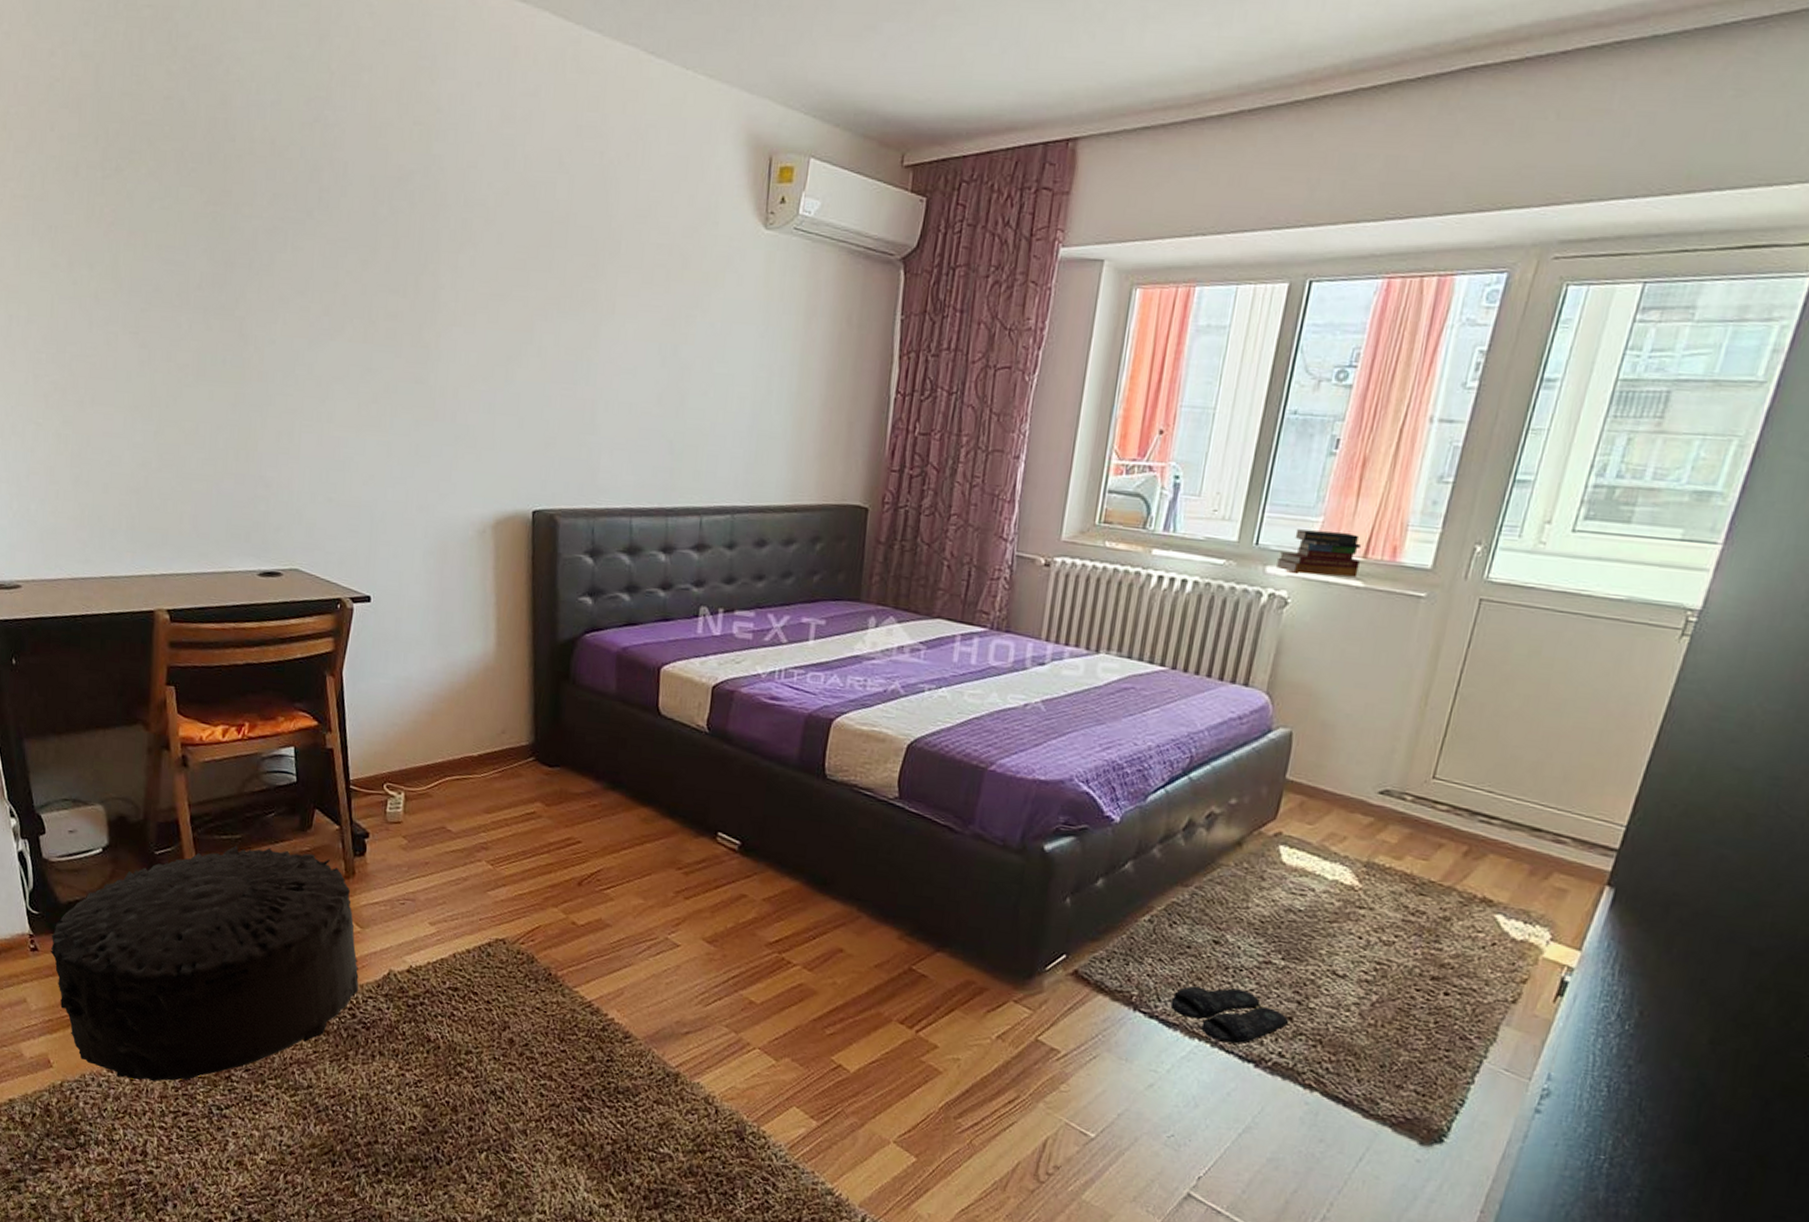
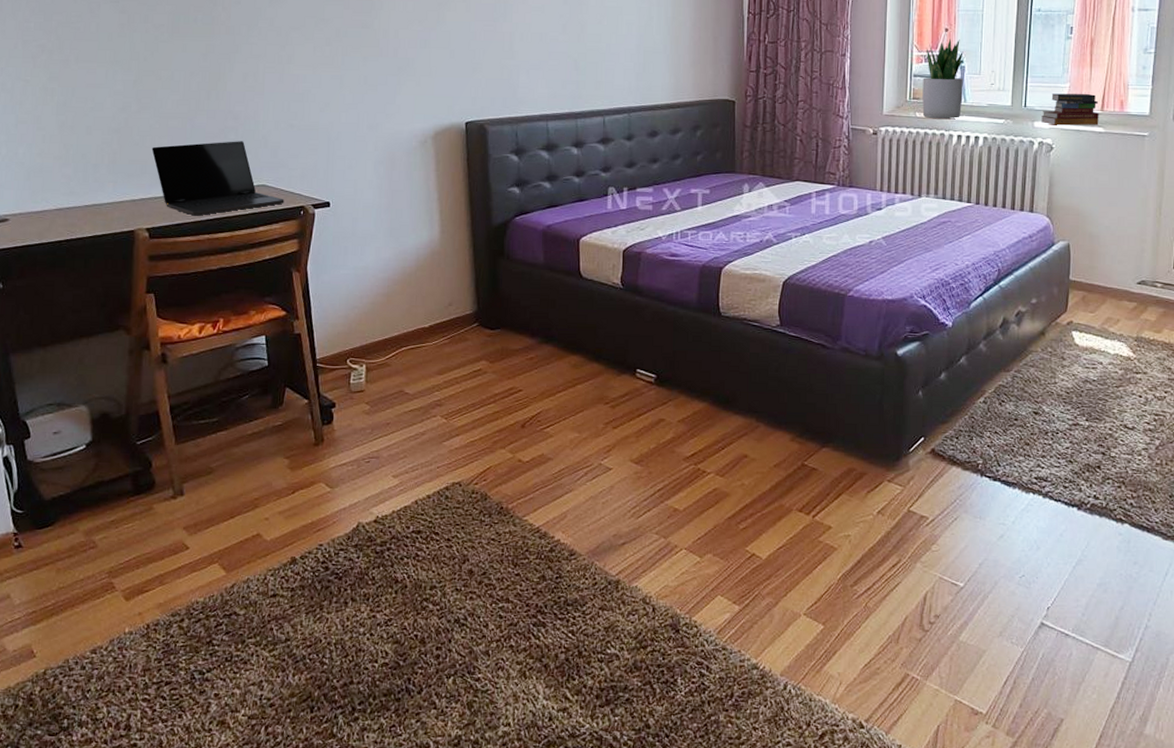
pouf: present [50,845,359,1082] -> none [34,426,330,658]
laptop: none [173,513,320,600] -> present [151,141,285,216]
planter: none [1114,443,1182,554] -> present [922,38,965,119]
slippers: present [1170,986,1288,1044] -> none [1008,448,1097,493]

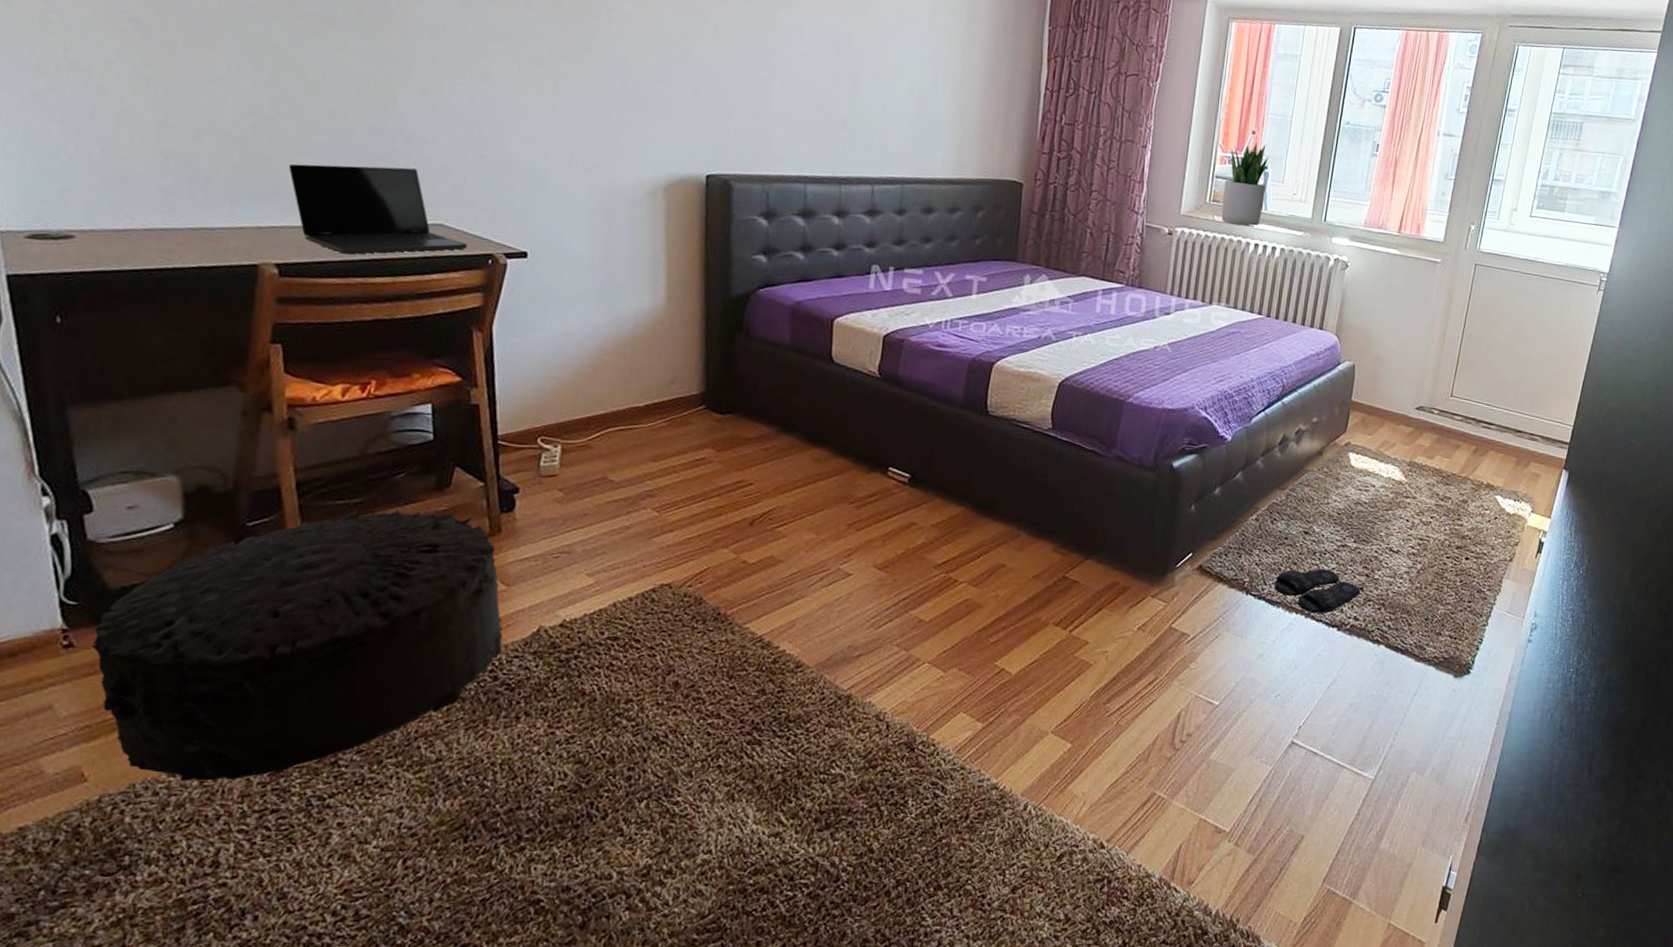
pouf: none [34,426,330,658] -> present [91,510,503,781]
slippers: none [1008,448,1097,493] -> present [1274,569,1360,613]
books: present [1041,93,1099,126] -> none [1339,210,1396,247]

